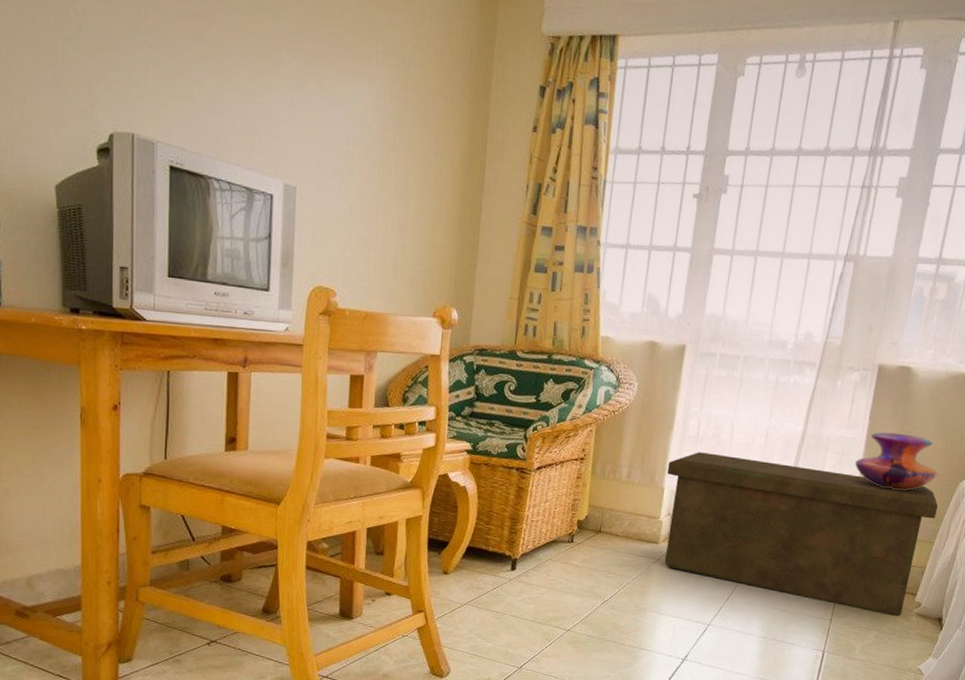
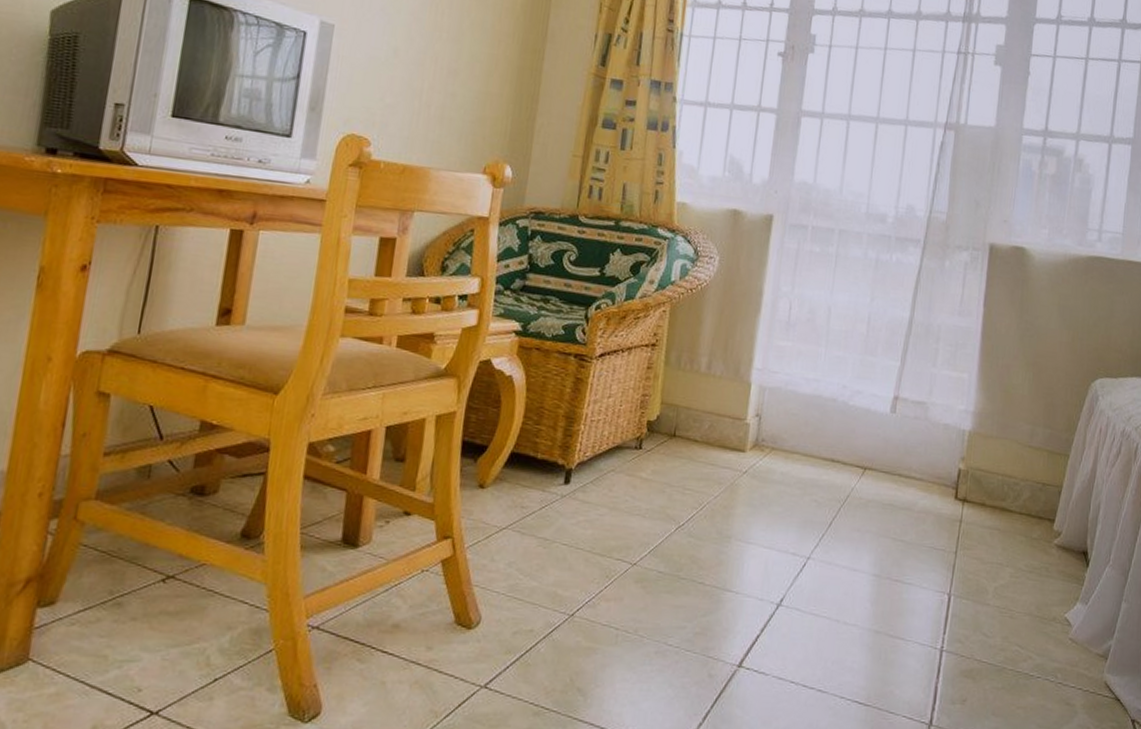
storage bench: present [664,452,938,616] -> none [752,339,1069,549]
decorative vase: present [855,431,938,491] -> none [971,321,1066,392]

